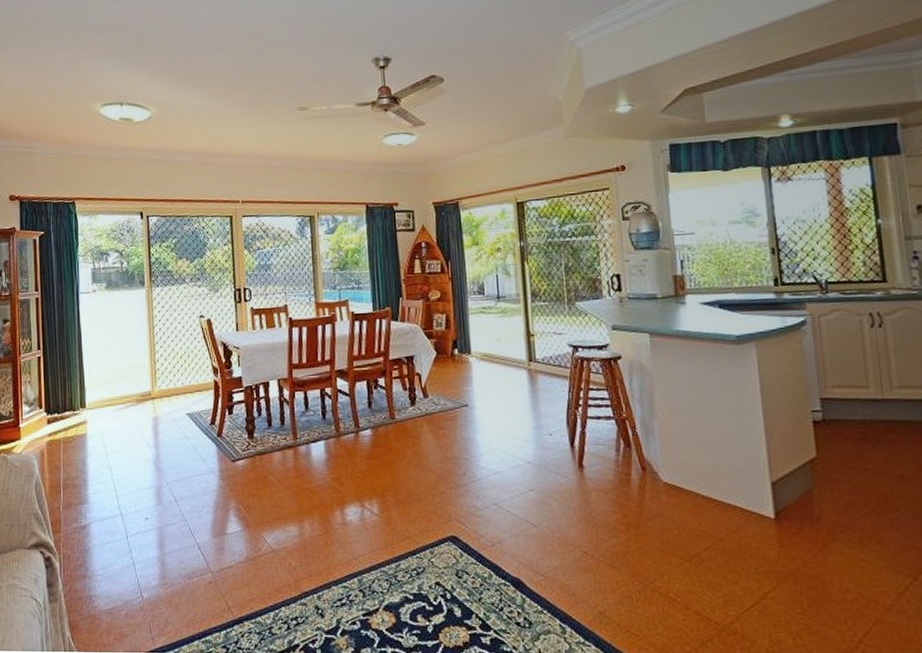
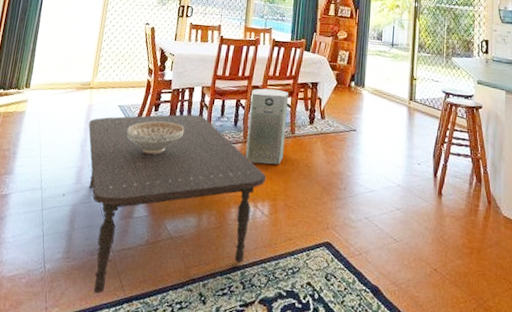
coffee table: none [158,413,370,618] -> present [88,114,266,294]
decorative bowl: none [202,424,267,463] -> present [127,121,185,154]
air purifier: none [337,370,386,458] -> present [245,88,289,165]

